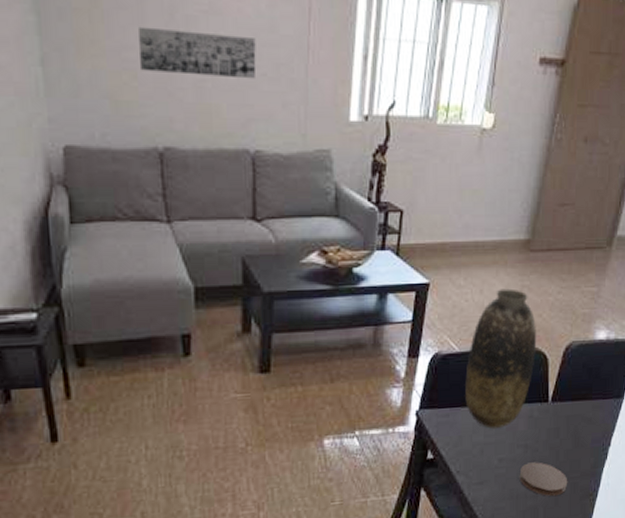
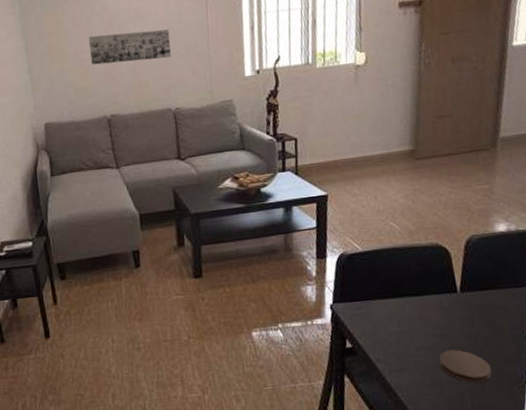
vase: present [465,288,537,428] -> none [371,193,438,319]

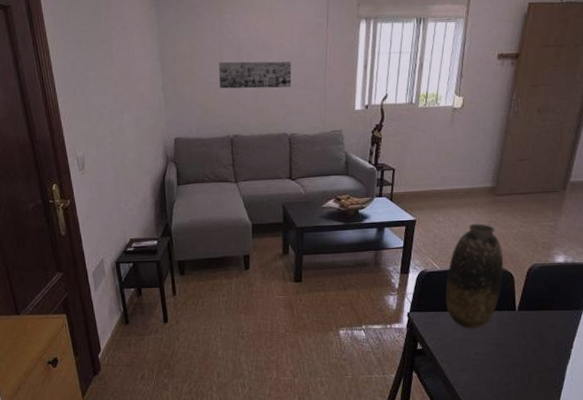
vase: none [371,193,438,319] -> present [446,223,504,329]
coaster: present [439,349,492,384] -> none [493,357,536,386]

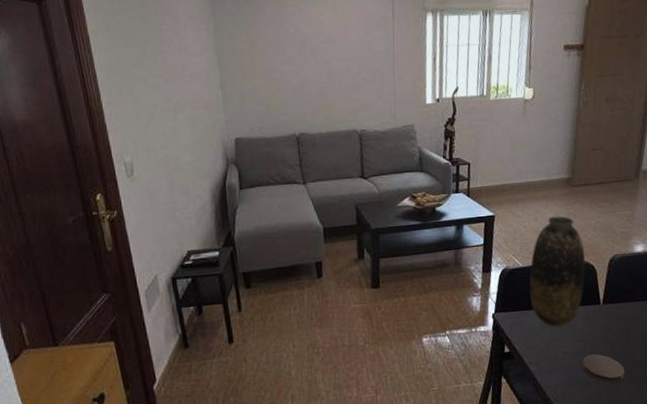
wall art: present [219,61,292,89] -> none [281,55,359,85]
coaster: none [493,357,536,386] -> present [582,354,625,383]

